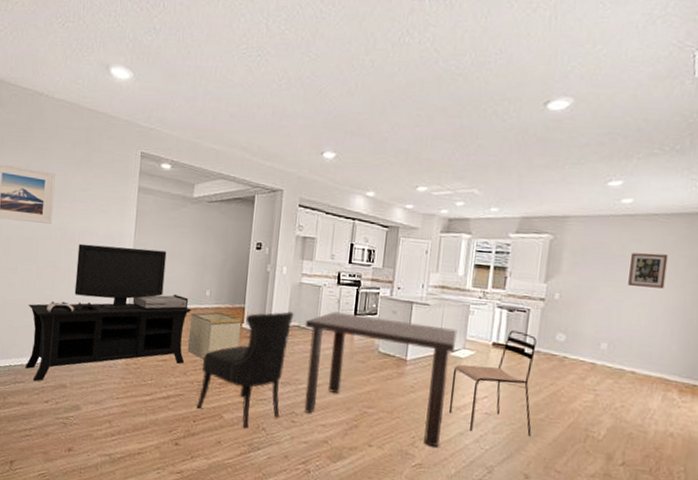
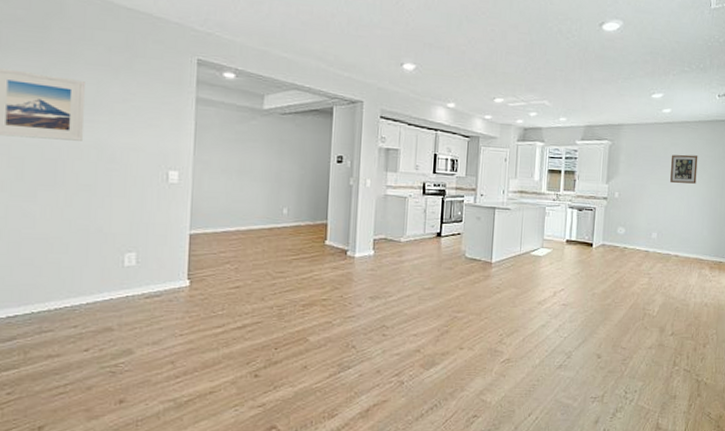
media console: present [25,243,192,382] -> none [54,163,267,328]
storage bin: present [187,312,242,359] -> none [264,231,325,281]
dining chair: present [196,311,294,429] -> none [278,225,380,350]
dining table: present [304,311,457,447] -> none [392,221,536,341]
dining chair: present [449,330,537,437] -> none [532,227,602,323]

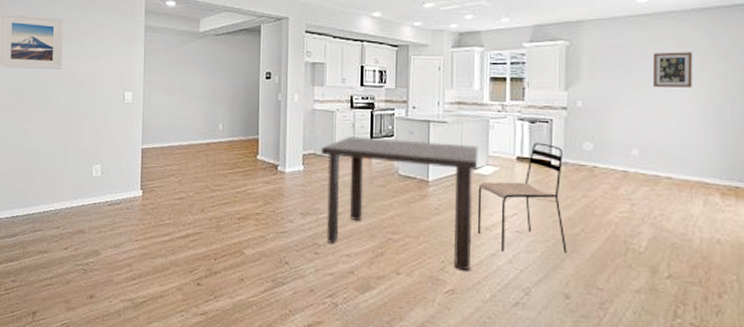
dining table: none [392,221,536,341] -> present [321,136,479,271]
dining chair: none [532,227,602,323] -> present [477,142,567,254]

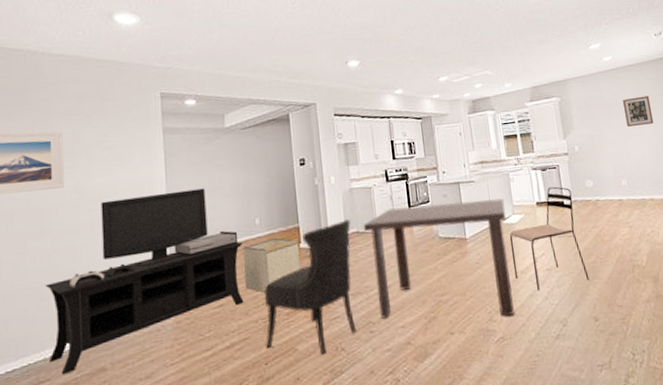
media console: none [43,86,205,229] -> present [45,188,244,375]
storage bin: none [203,146,257,194] -> present [242,238,301,293]
dining chair: none [217,140,309,264] -> present [264,219,357,356]

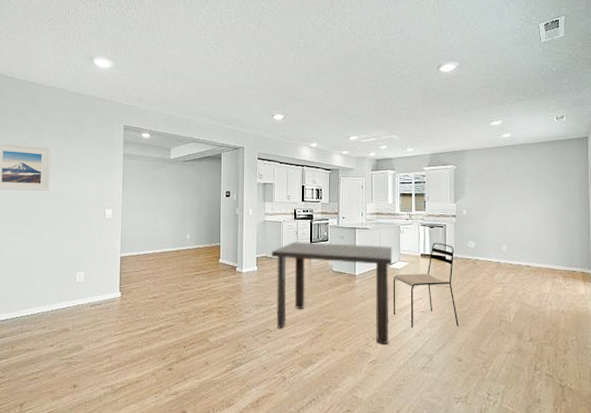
media console: present [45,188,244,375] -> none [30,204,176,329]
storage bin: present [242,238,301,293] -> none [174,252,219,293]
dining chair: present [264,219,357,356] -> none [185,245,261,349]
wall art: present [622,95,654,127] -> none [514,173,542,199]

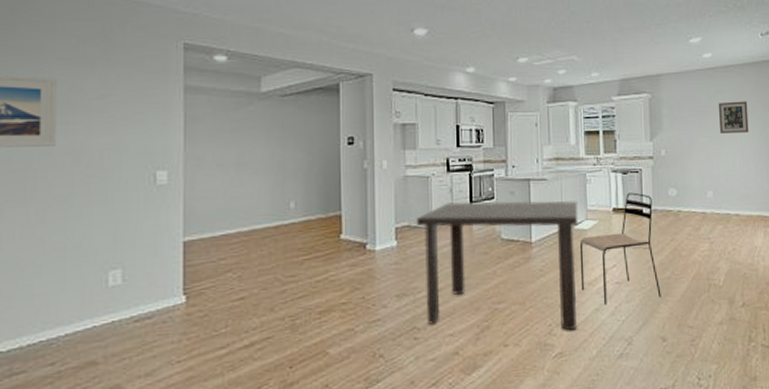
wall art: none [514,173,542,199] -> present [718,101,749,133]

